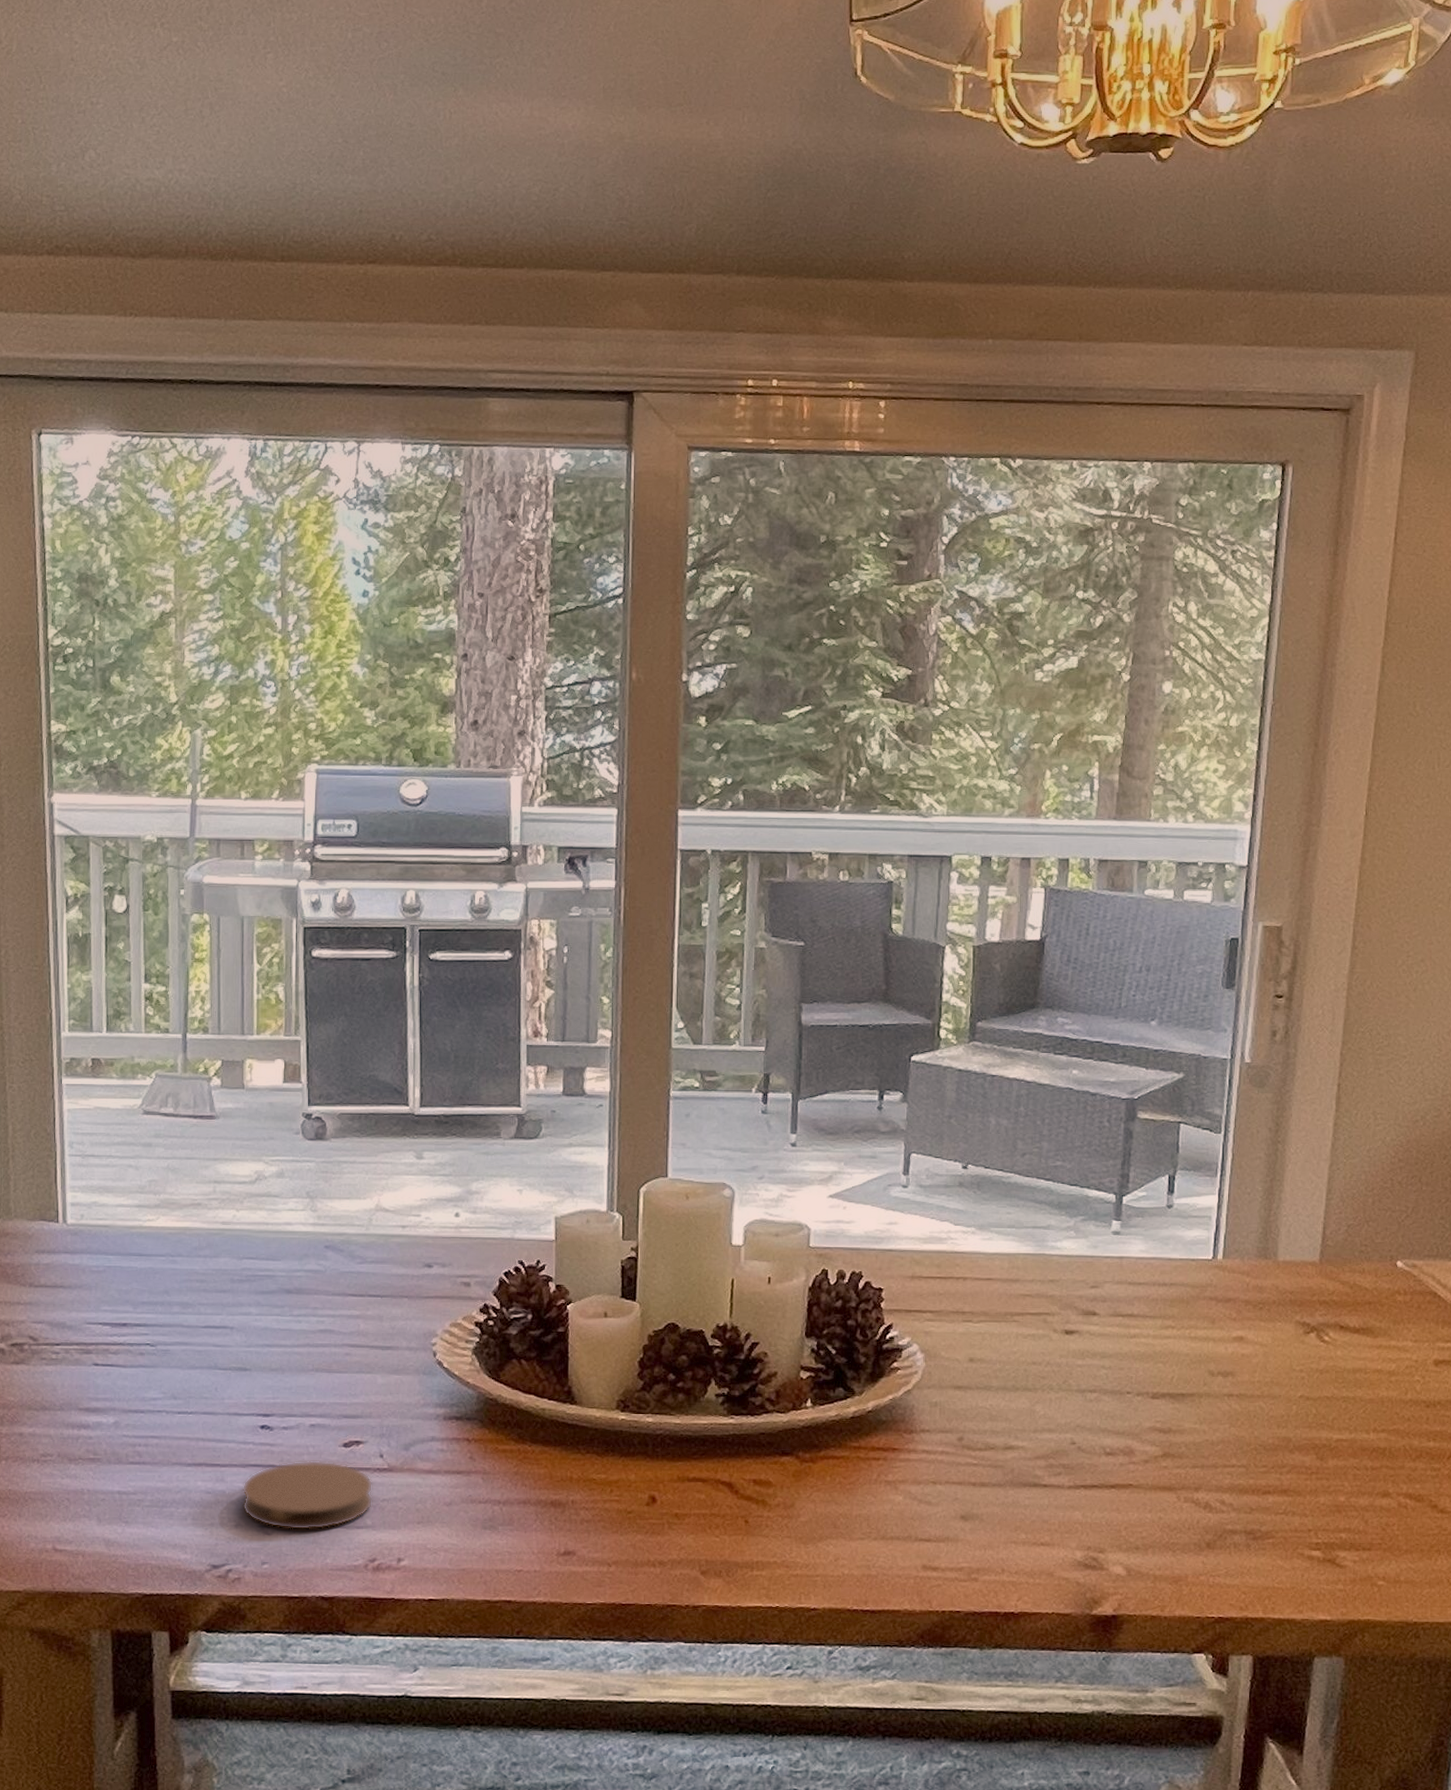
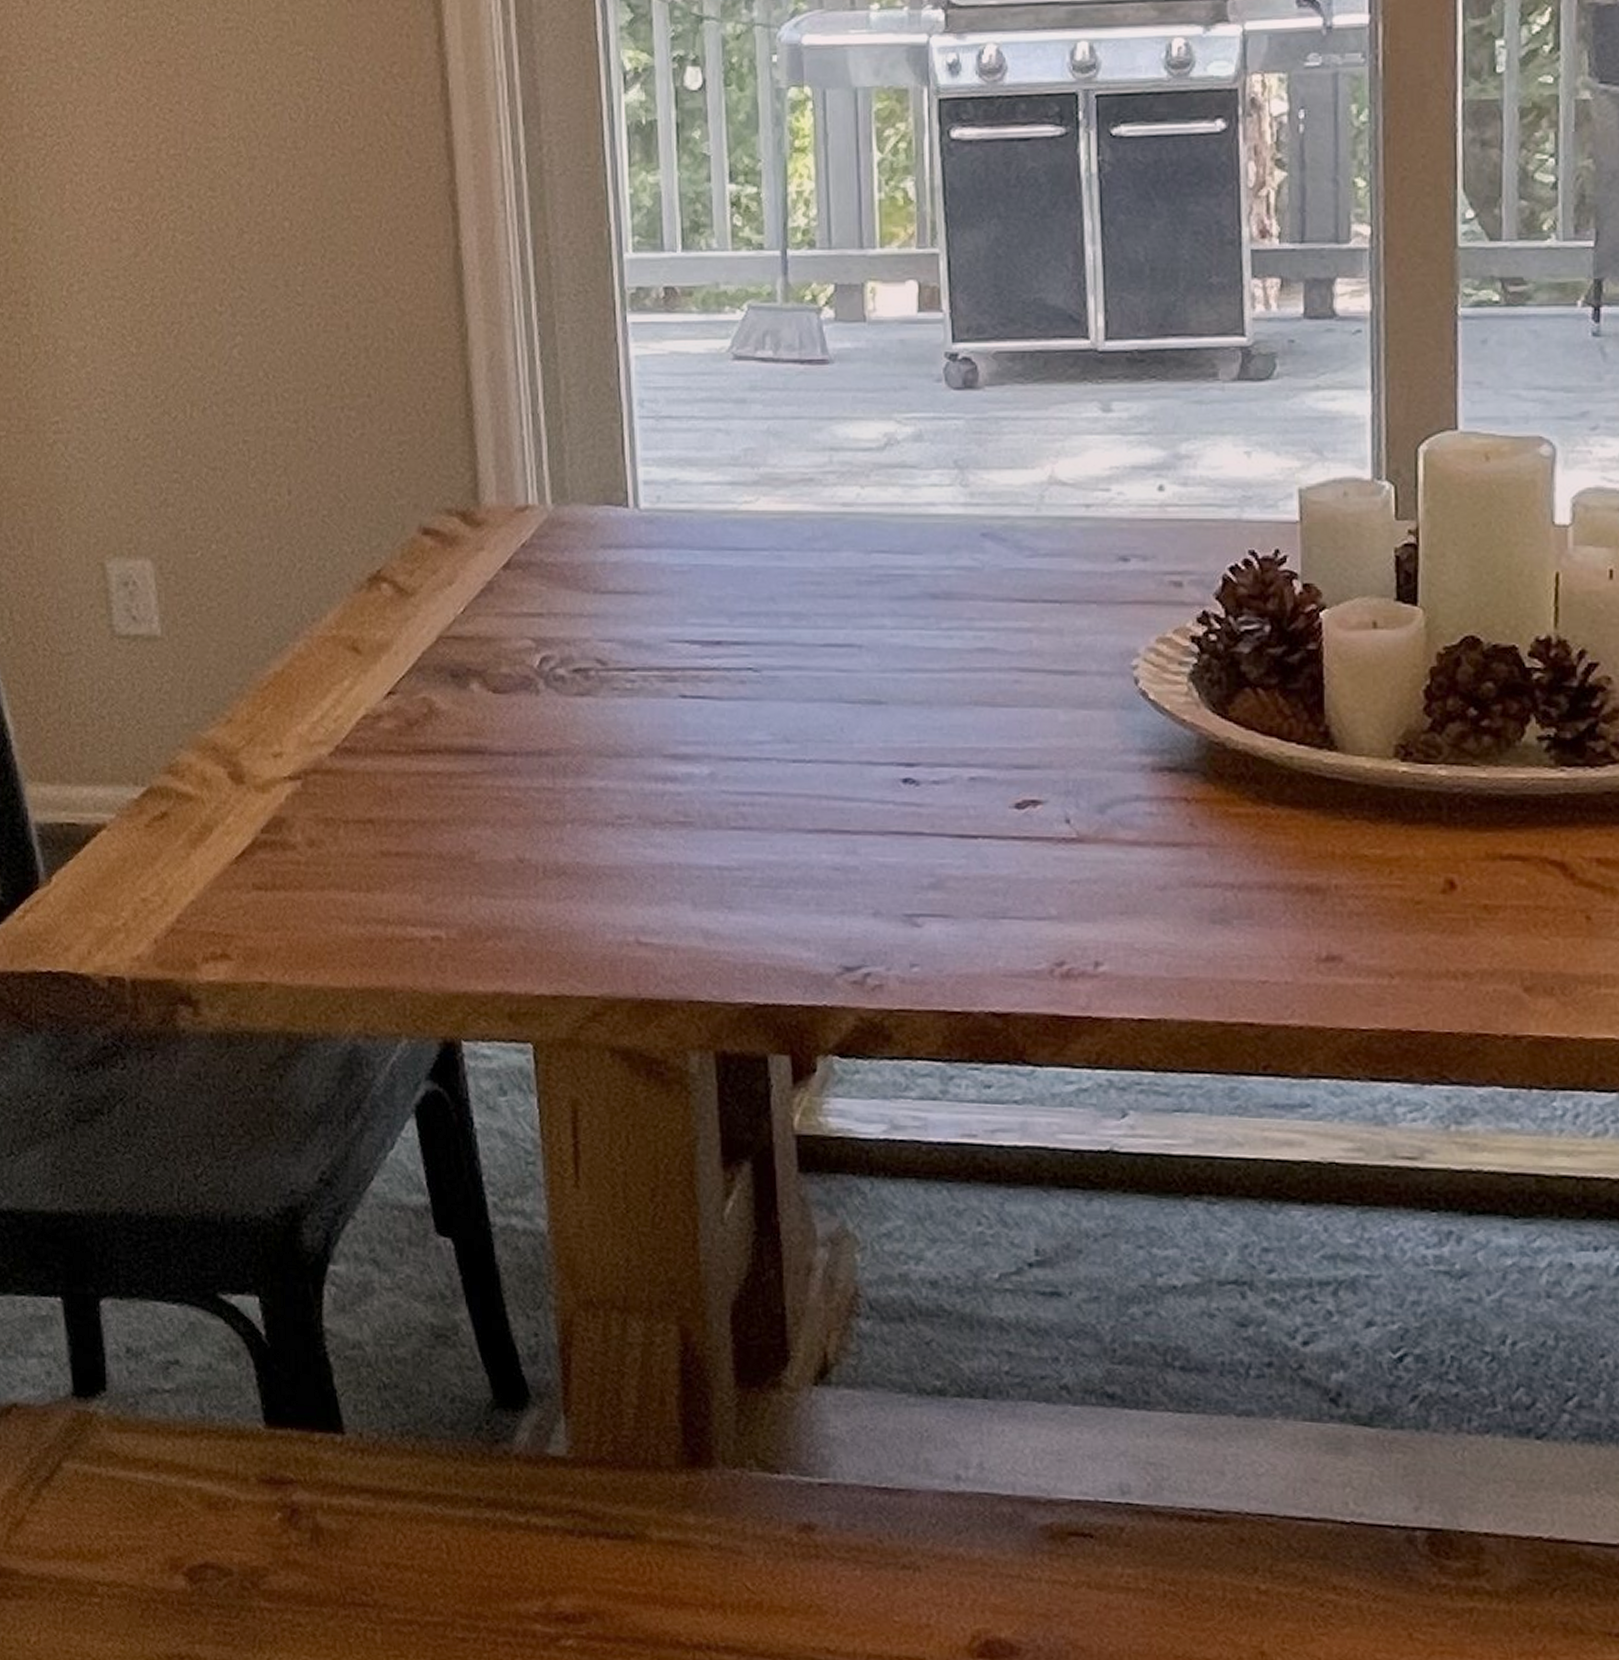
coaster: present [242,1460,373,1531] -> none [880,826,1058,922]

